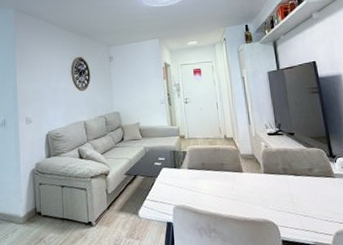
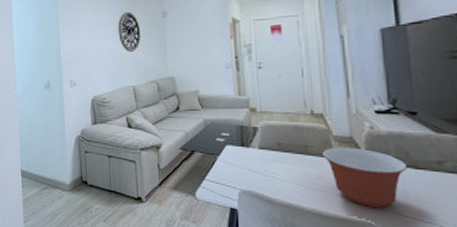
mixing bowl: none [234,163,291,209] -> present [323,147,408,207]

